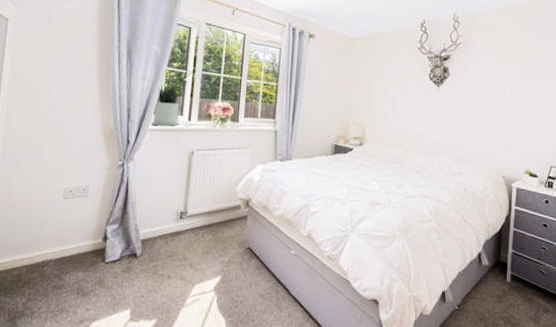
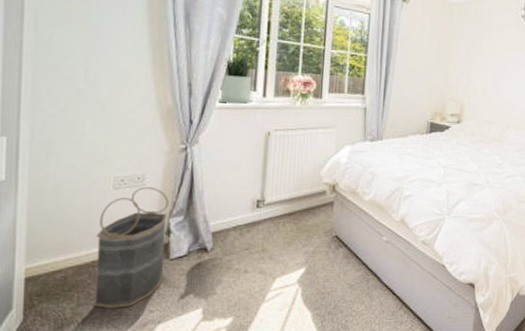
basket: none [41,197,107,305] -> present [93,187,169,308]

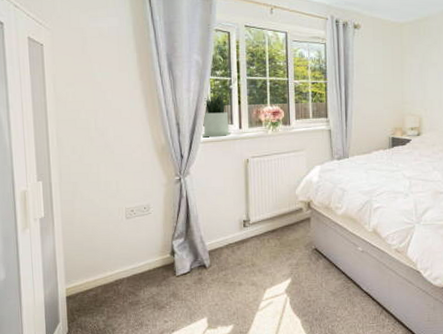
basket: present [93,187,169,308] -> none [117,215,173,320]

